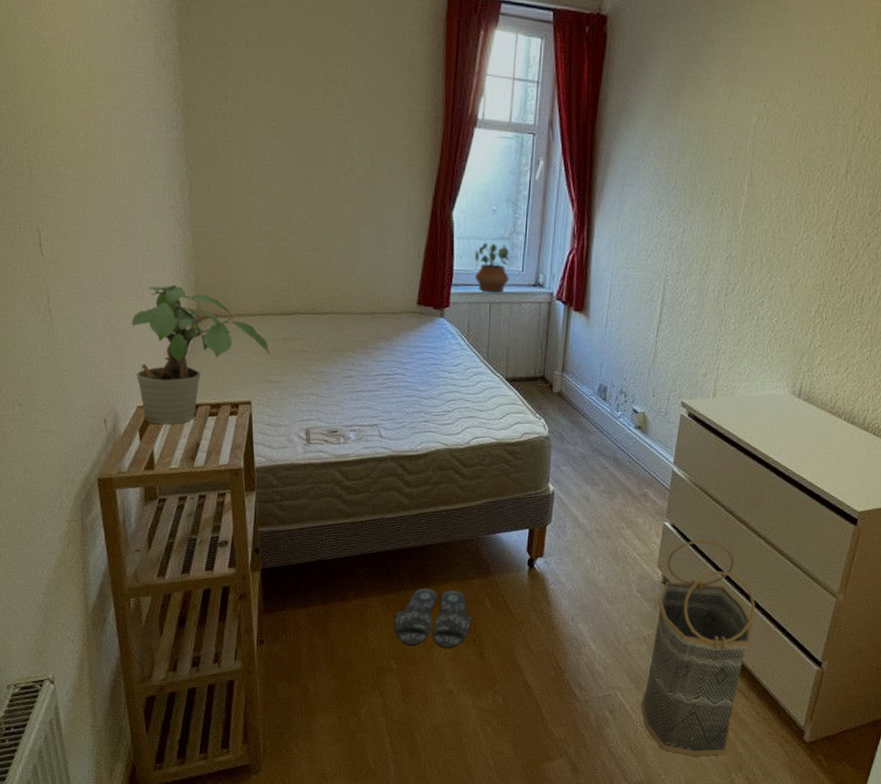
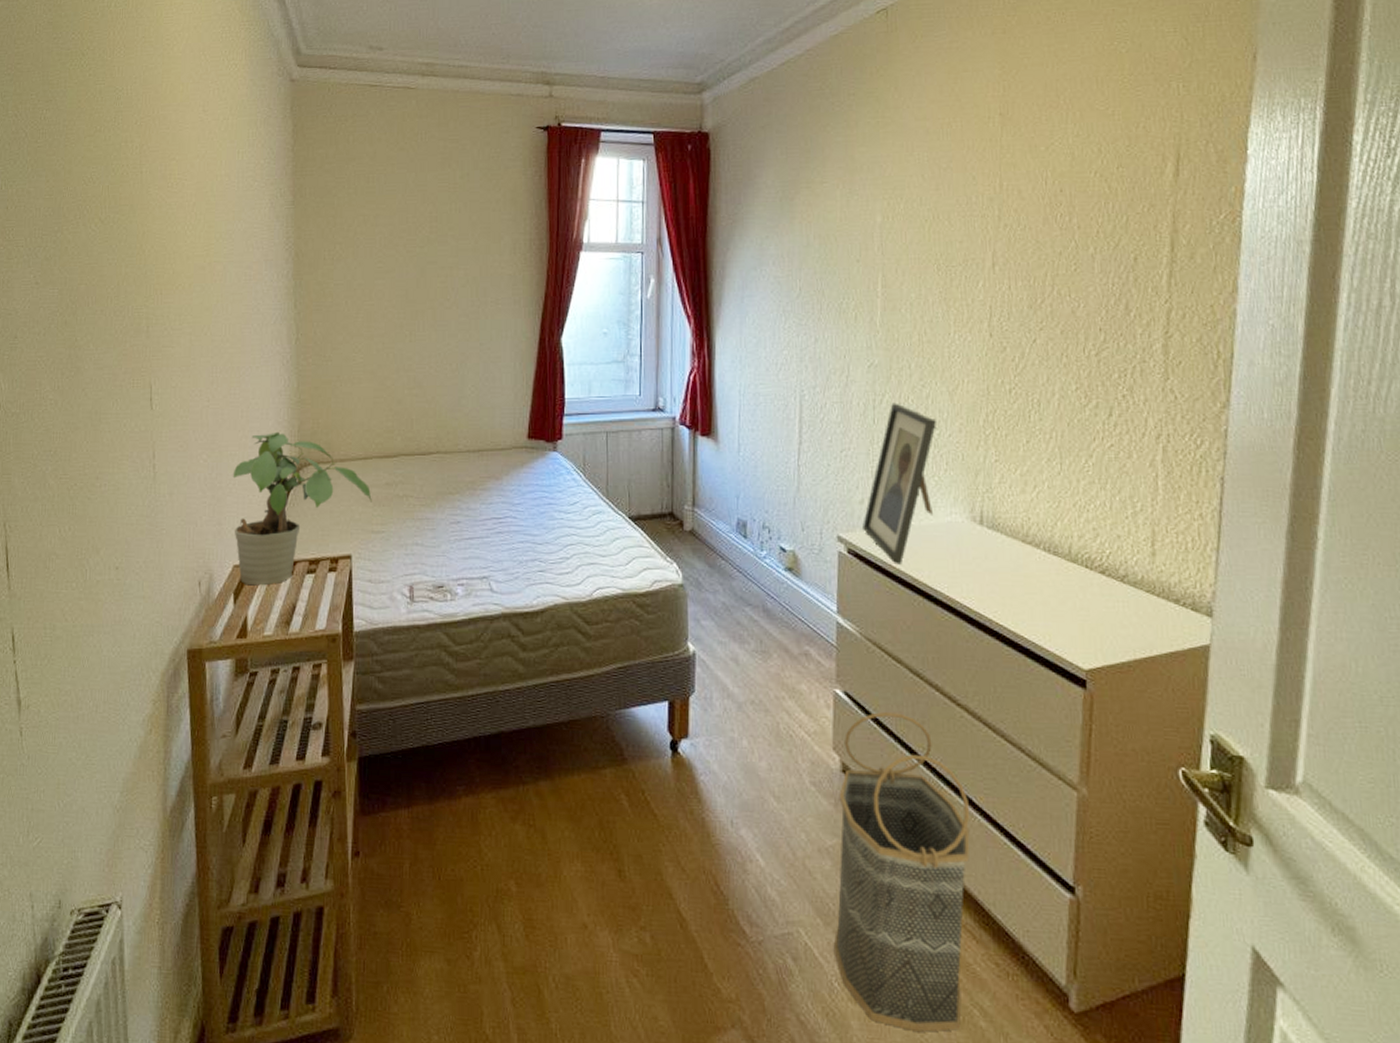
slippers: present [395,588,472,648] -> none [513,781,607,864]
potted plant: present [474,242,510,292] -> none [588,367,626,420]
picture frame: none [702,291,777,428] -> present [861,403,938,566]

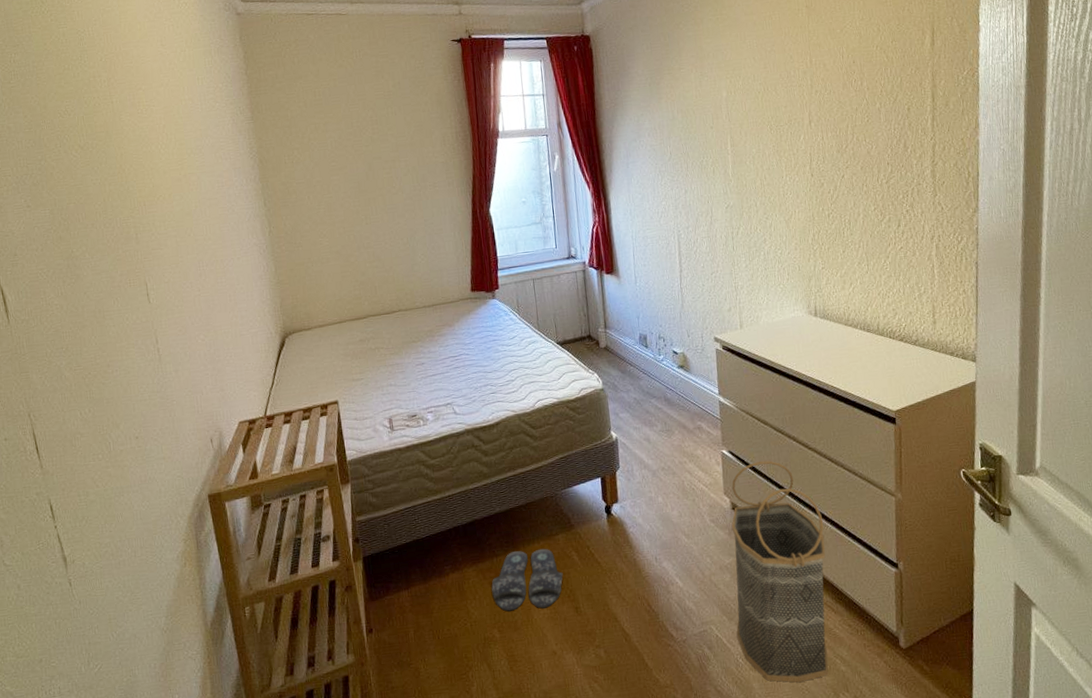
potted plant: present [233,431,372,586] -> none [228,309,350,436]
slippers: none [513,781,607,864] -> present [491,548,563,612]
picture frame: present [861,403,938,566] -> none [731,233,781,354]

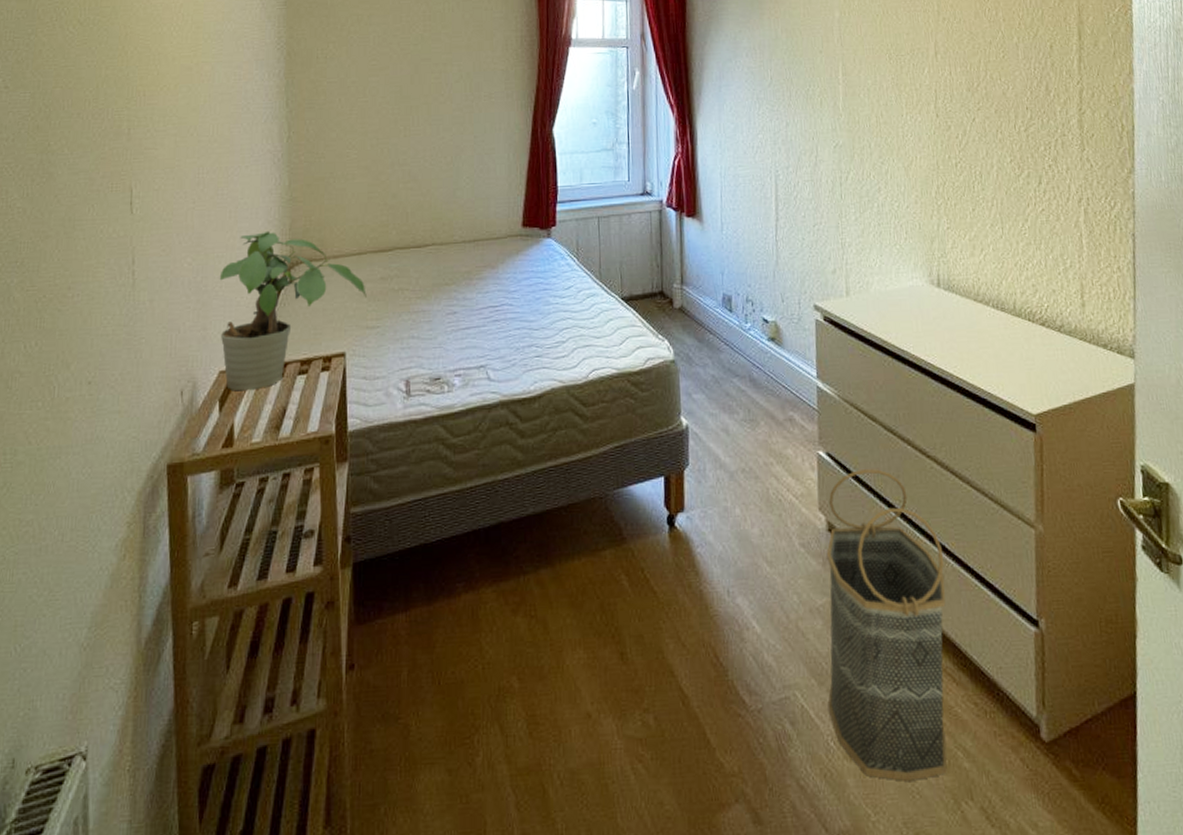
potted plant: none [228,309,350,436] -> present [219,231,367,392]
slippers: present [491,548,563,612] -> none [514,567,608,652]

